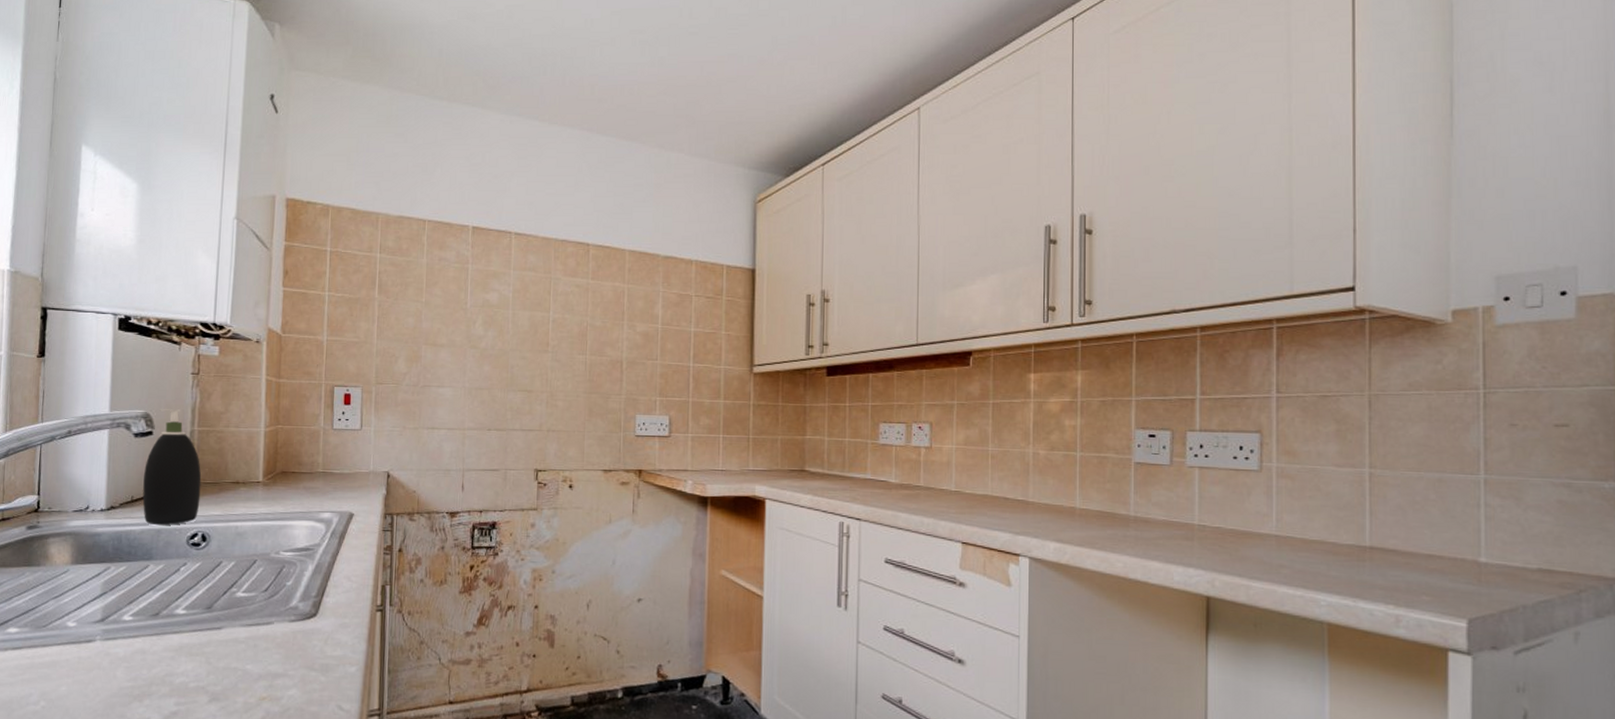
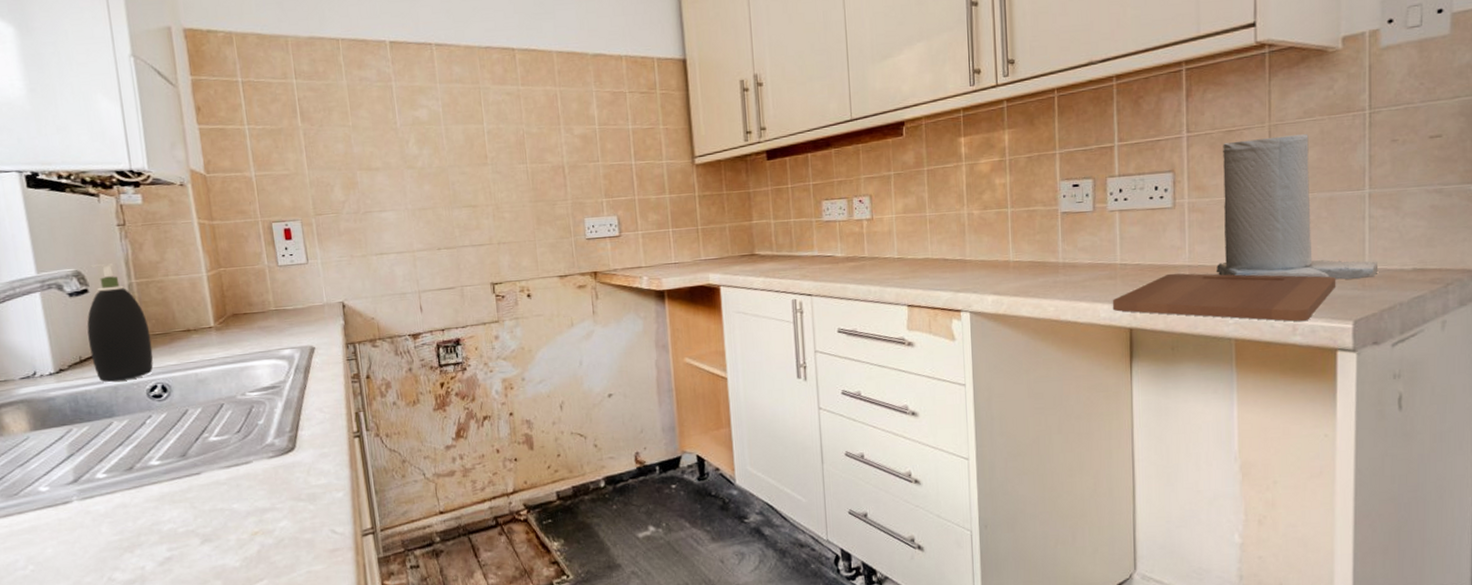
cutting board: none [1188,542,1447,612] -> present [1112,273,1336,322]
paper towel: none [1306,407,1497,573] -> present [1216,134,1379,280]

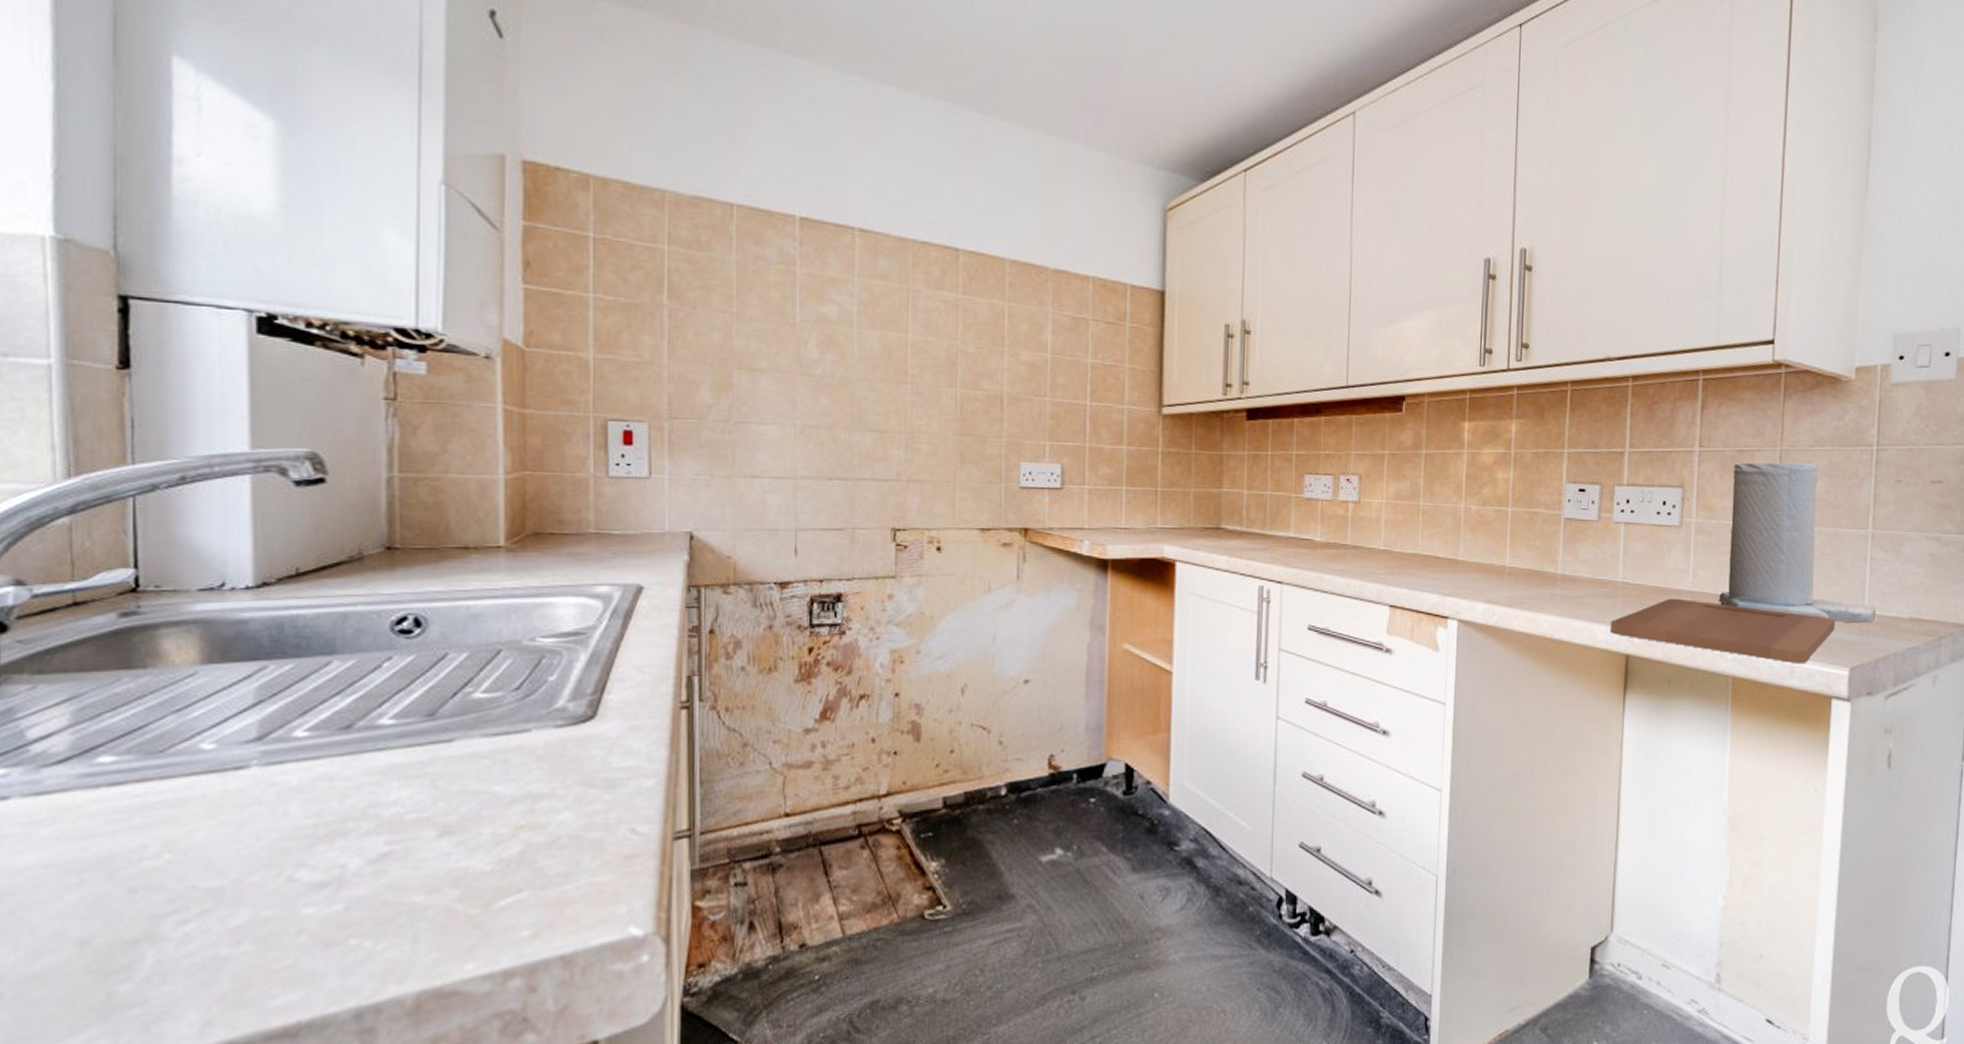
soap dispenser: present [87,263,154,383] -> none [314,447,409,608]

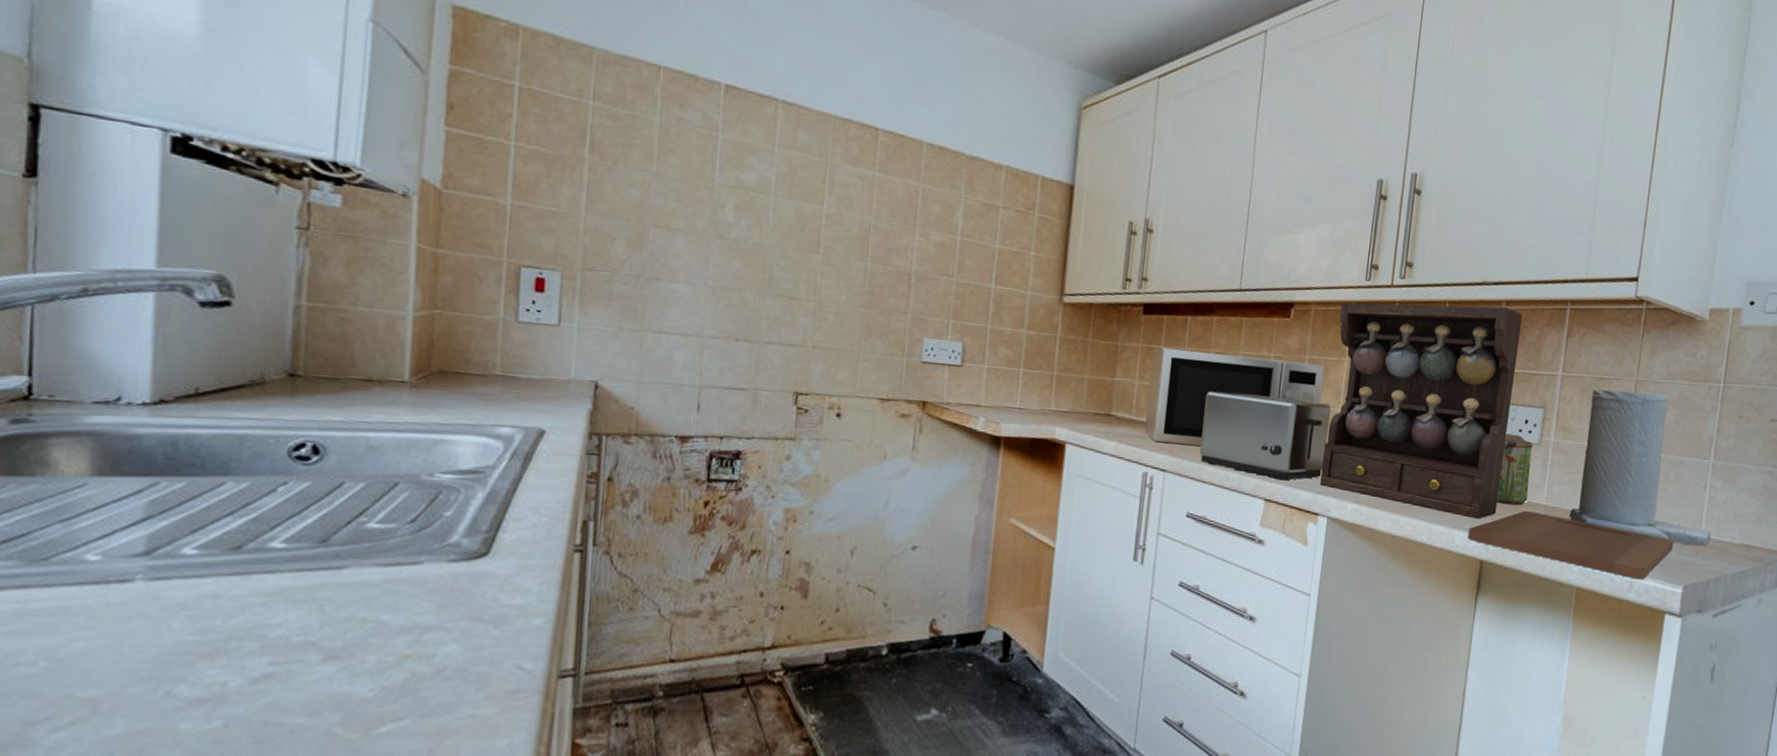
microwave: none [1257,453,1443,555] -> present [1145,347,1325,446]
toaster: none [1317,494,1454,584] -> present [1200,391,1332,481]
spice rack: none [1446,382,1651,611] -> present [1319,302,1522,519]
canister: none [1638,517,1673,594] -> present [1496,433,1533,506]

